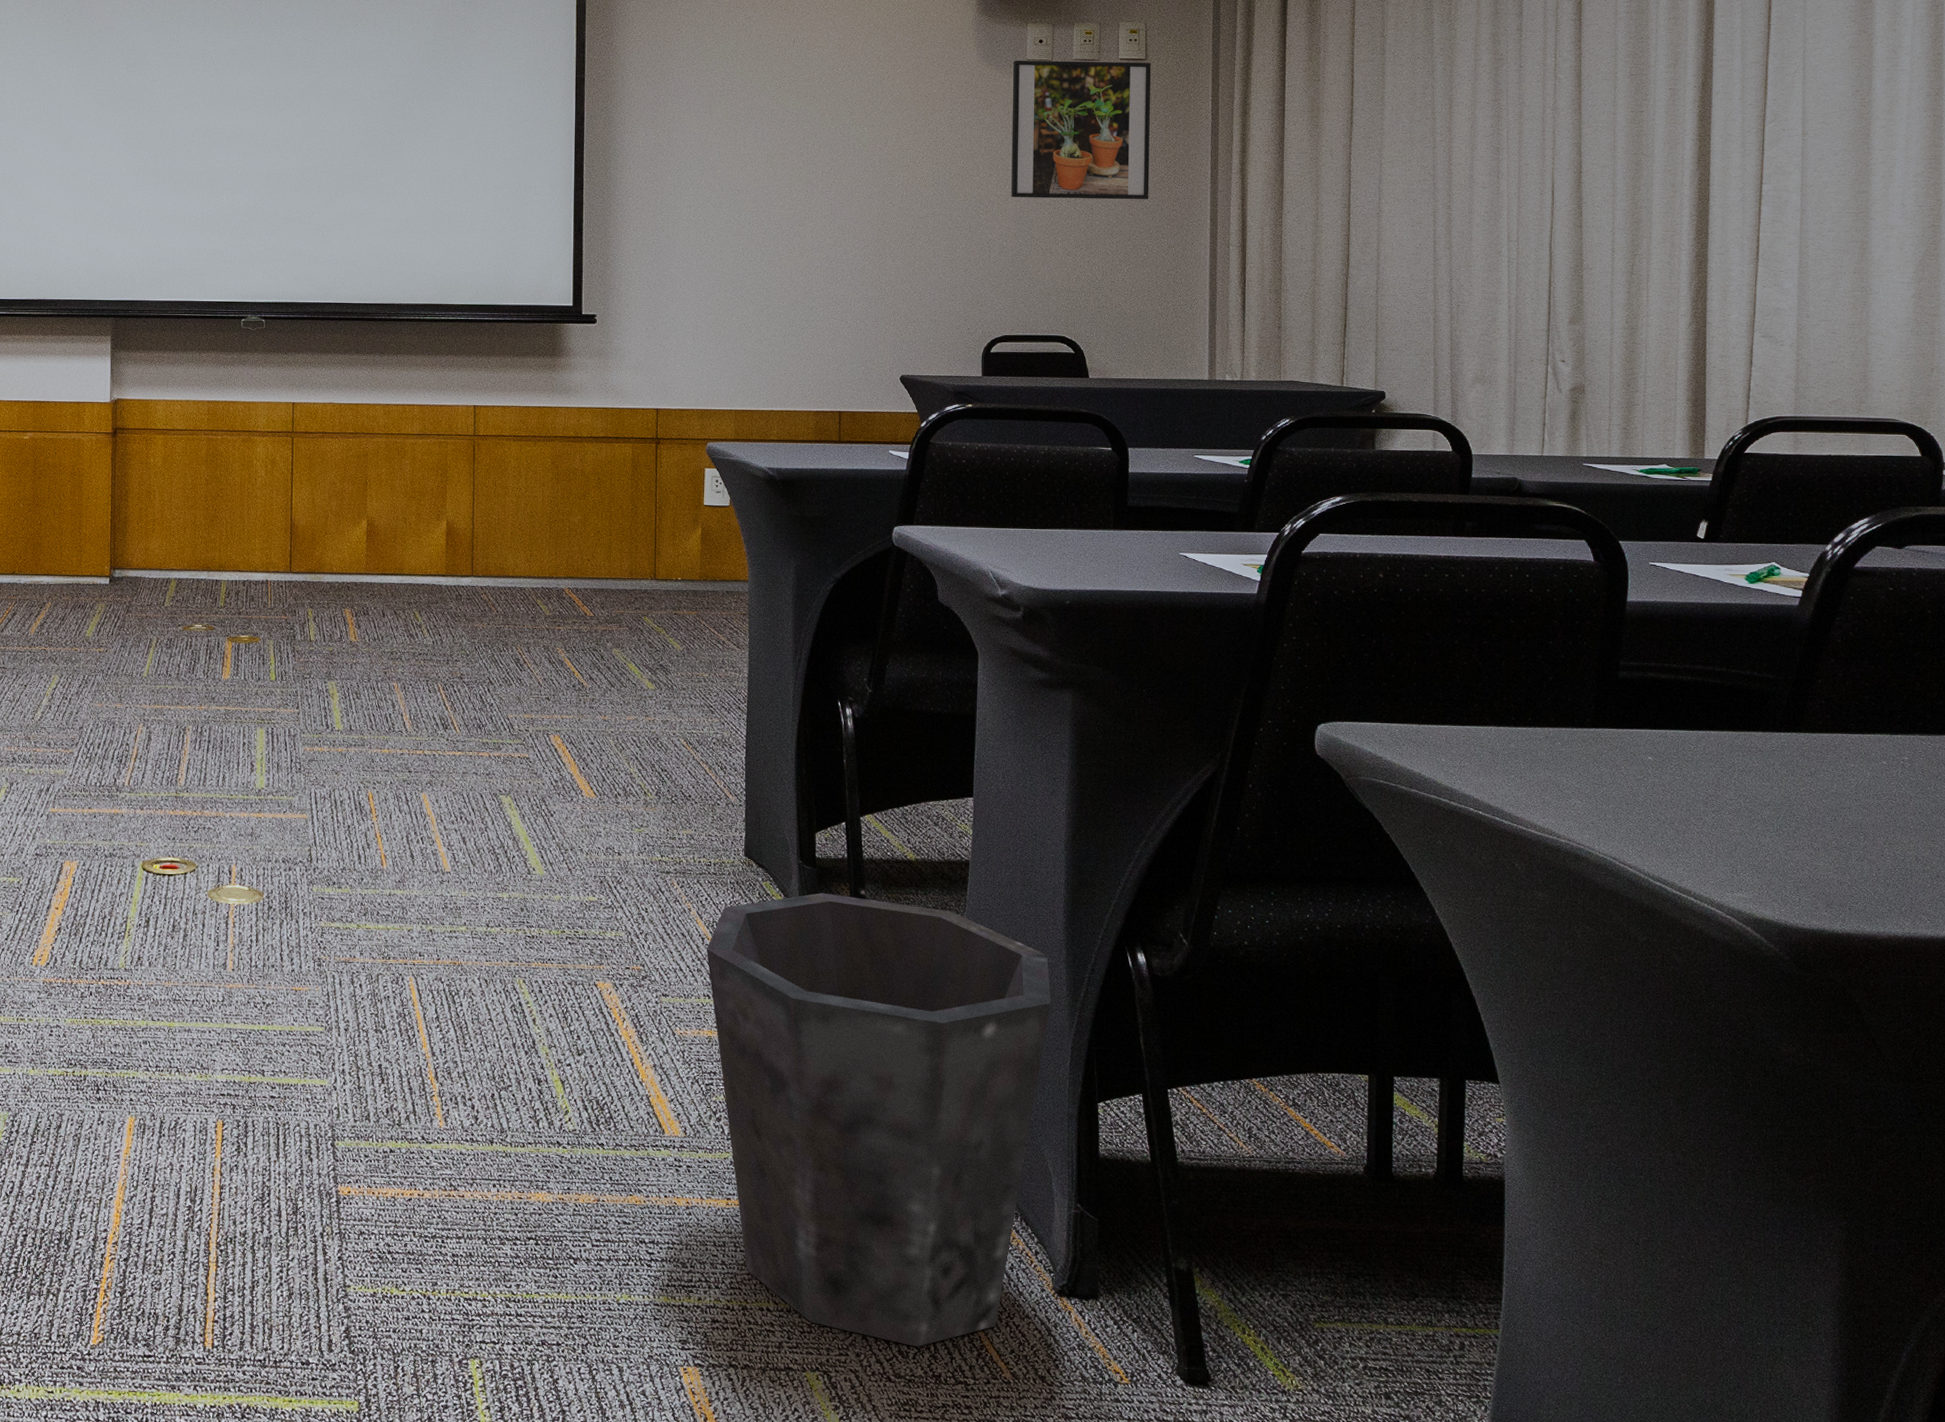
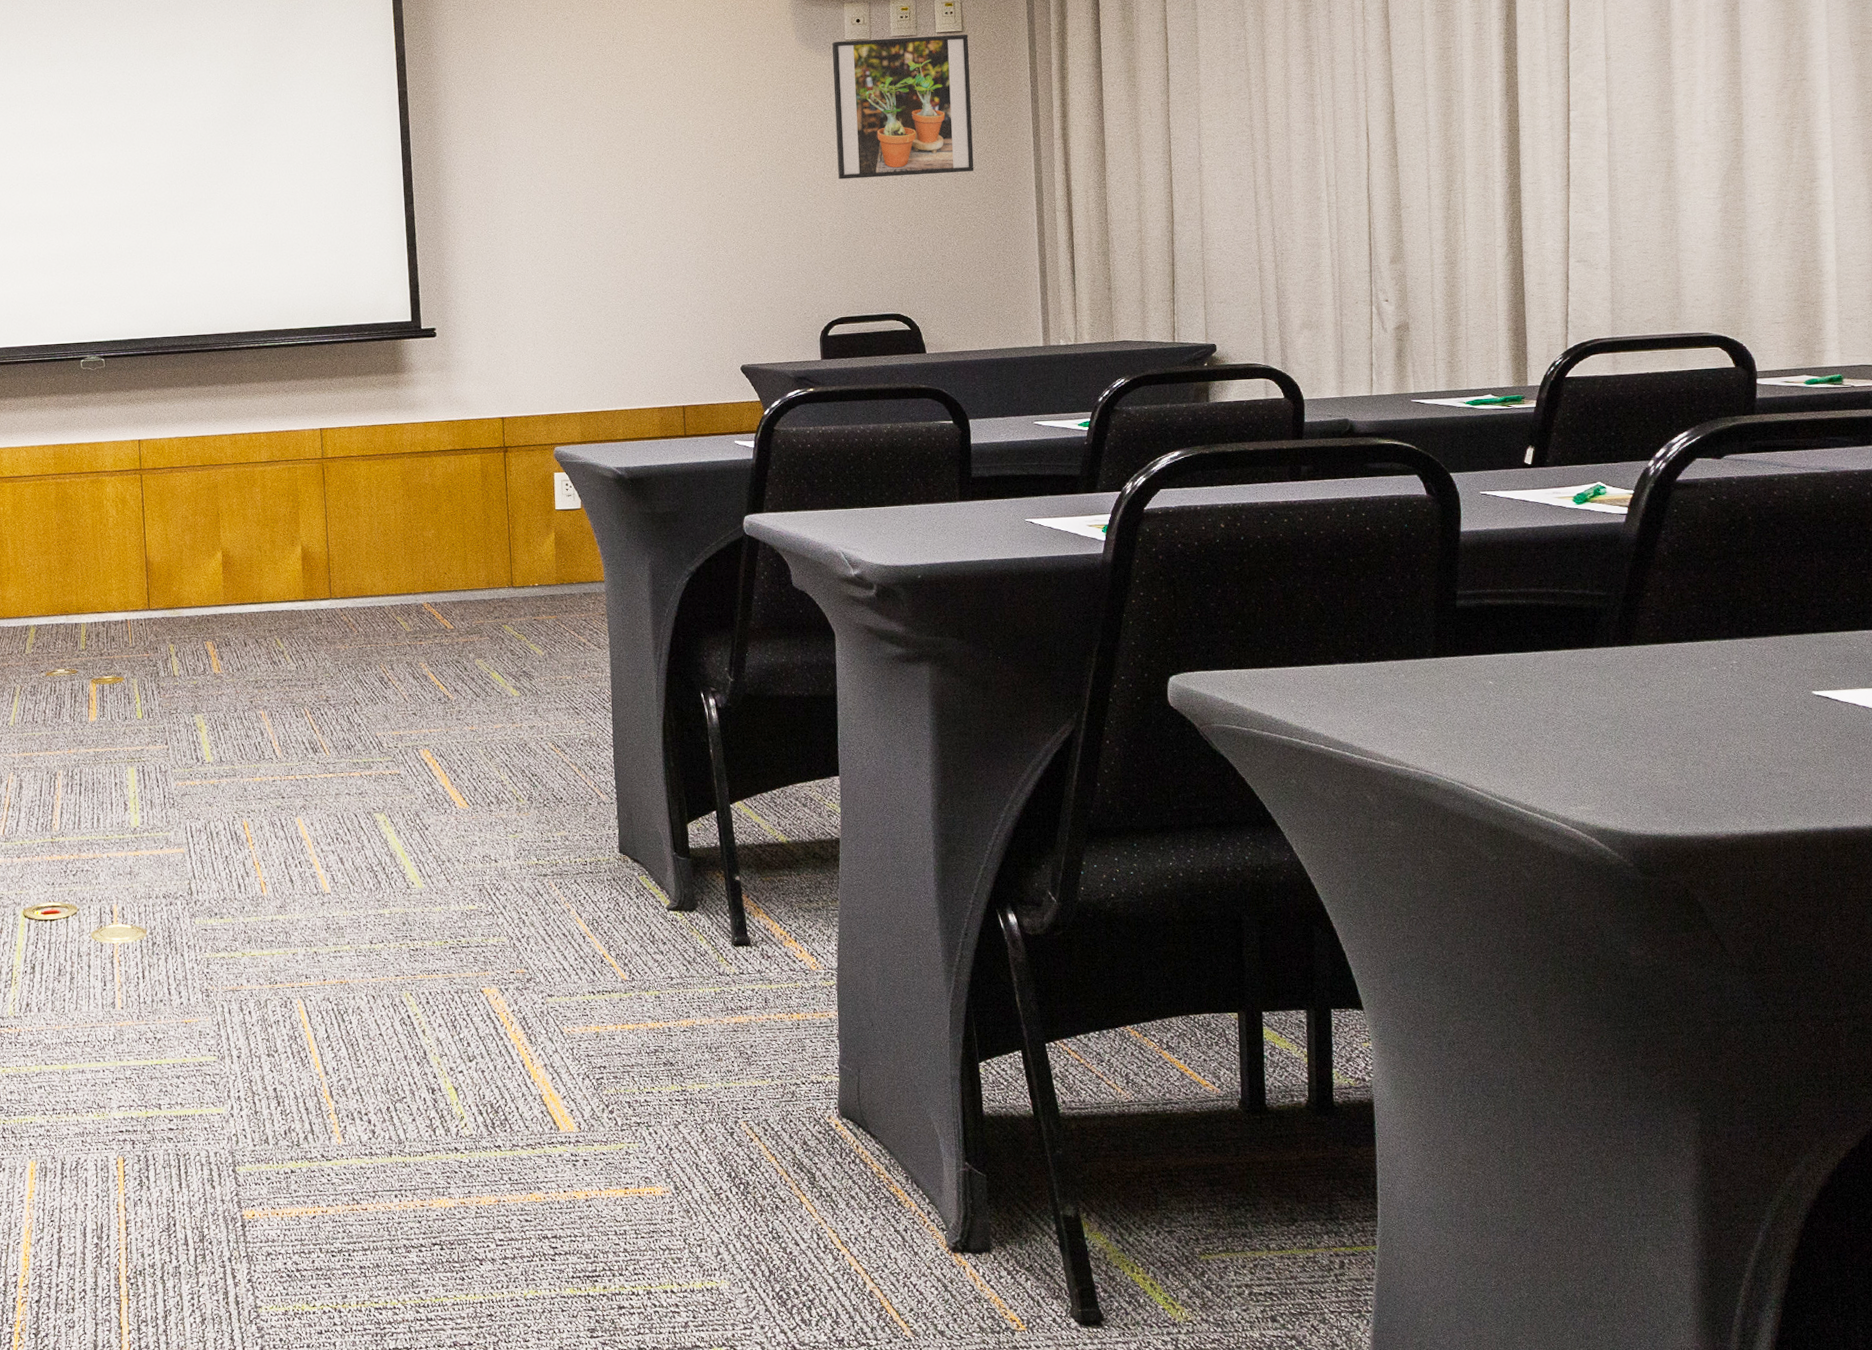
waste bin: present [706,893,1051,1347] -> none [587,882,928,1314]

